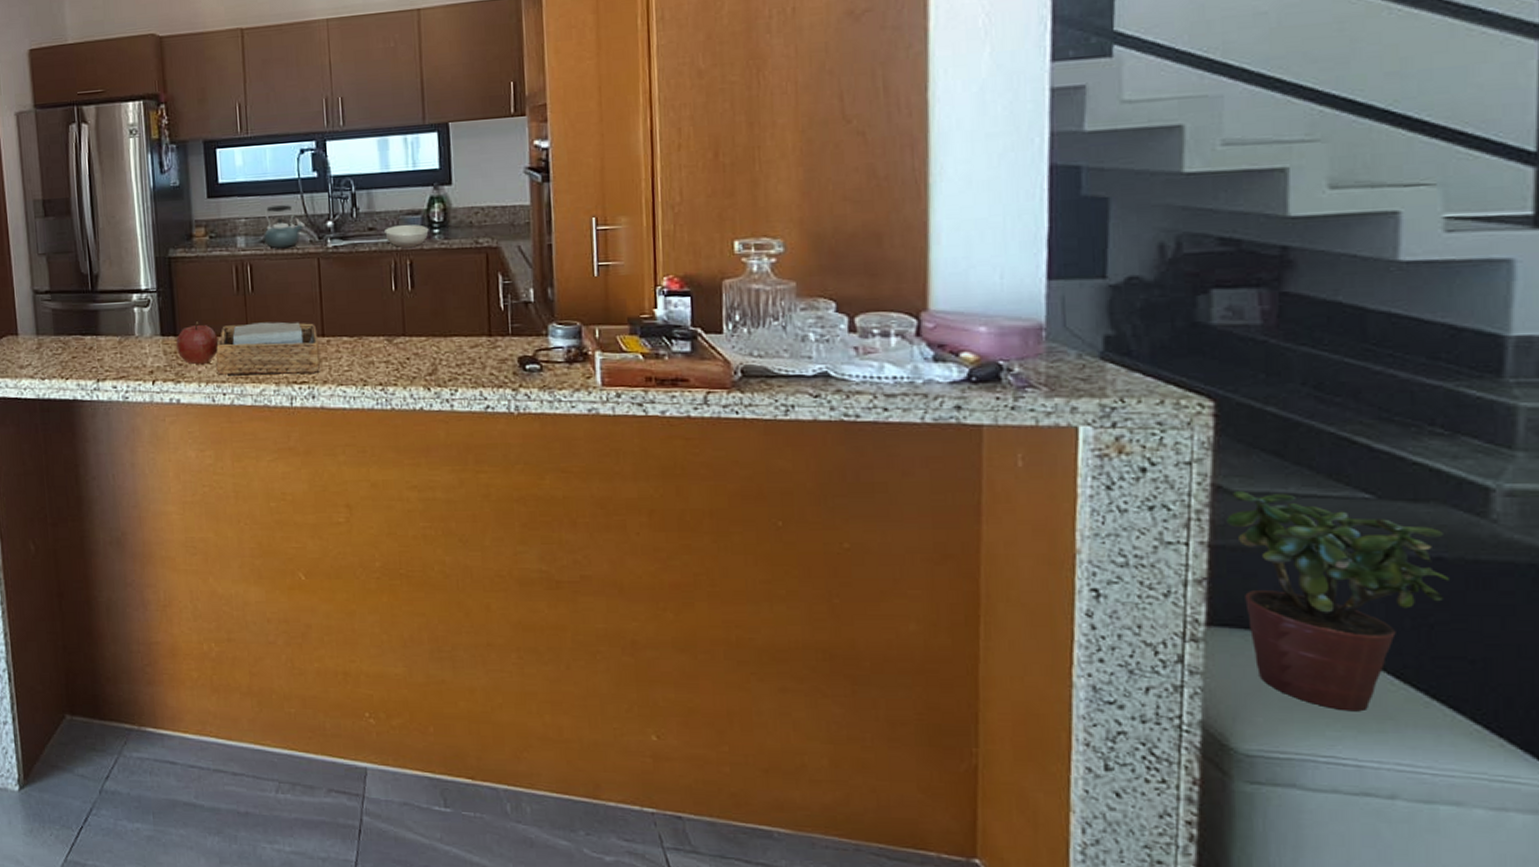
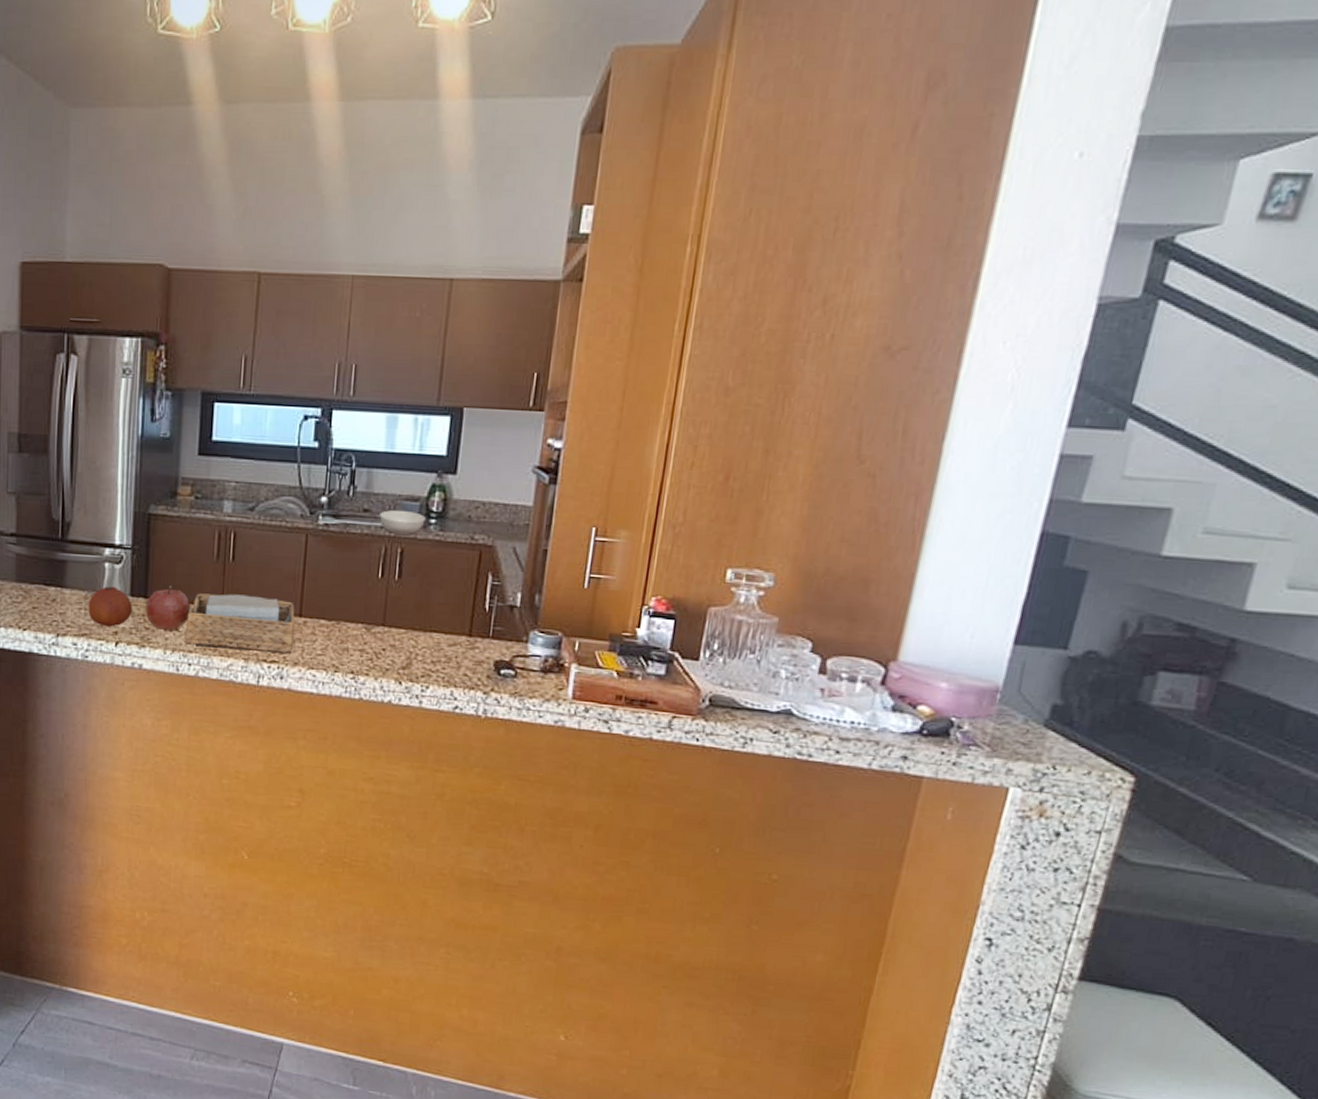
fruit: none [123,328,165,367] -> present [88,586,133,627]
kettle: present [264,205,306,249] -> none [253,472,299,520]
potted plant: present [1226,491,1449,712] -> none [1112,862,1300,1067]

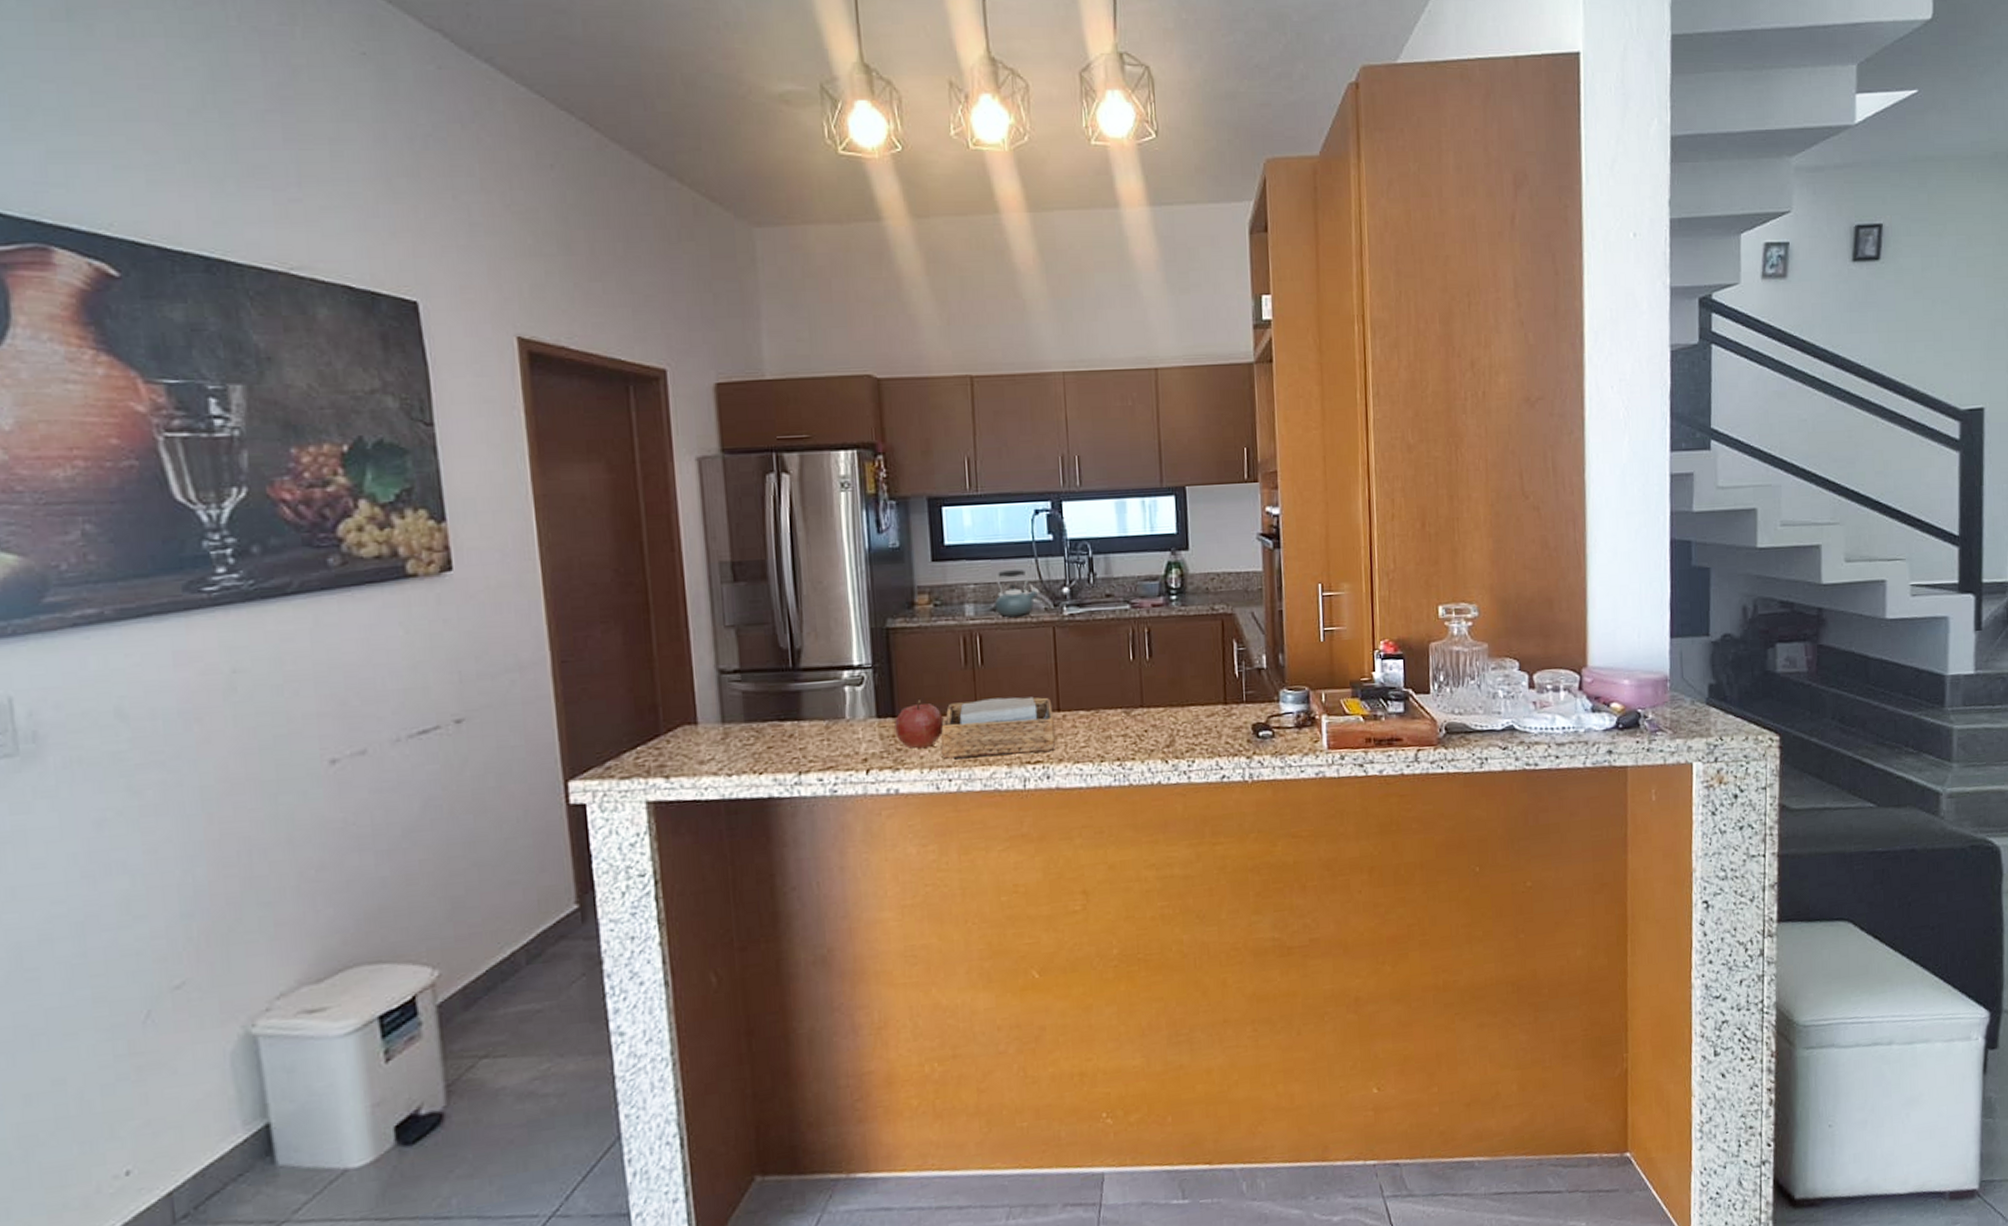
fruit: present [88,586,133,627] -> none [831,710,881,755]
kettle: none [253,472,299,520] -> present [995,570,1040,618]
bowl: present [379,510,426,536] -> none [1122,591,1167,616]

